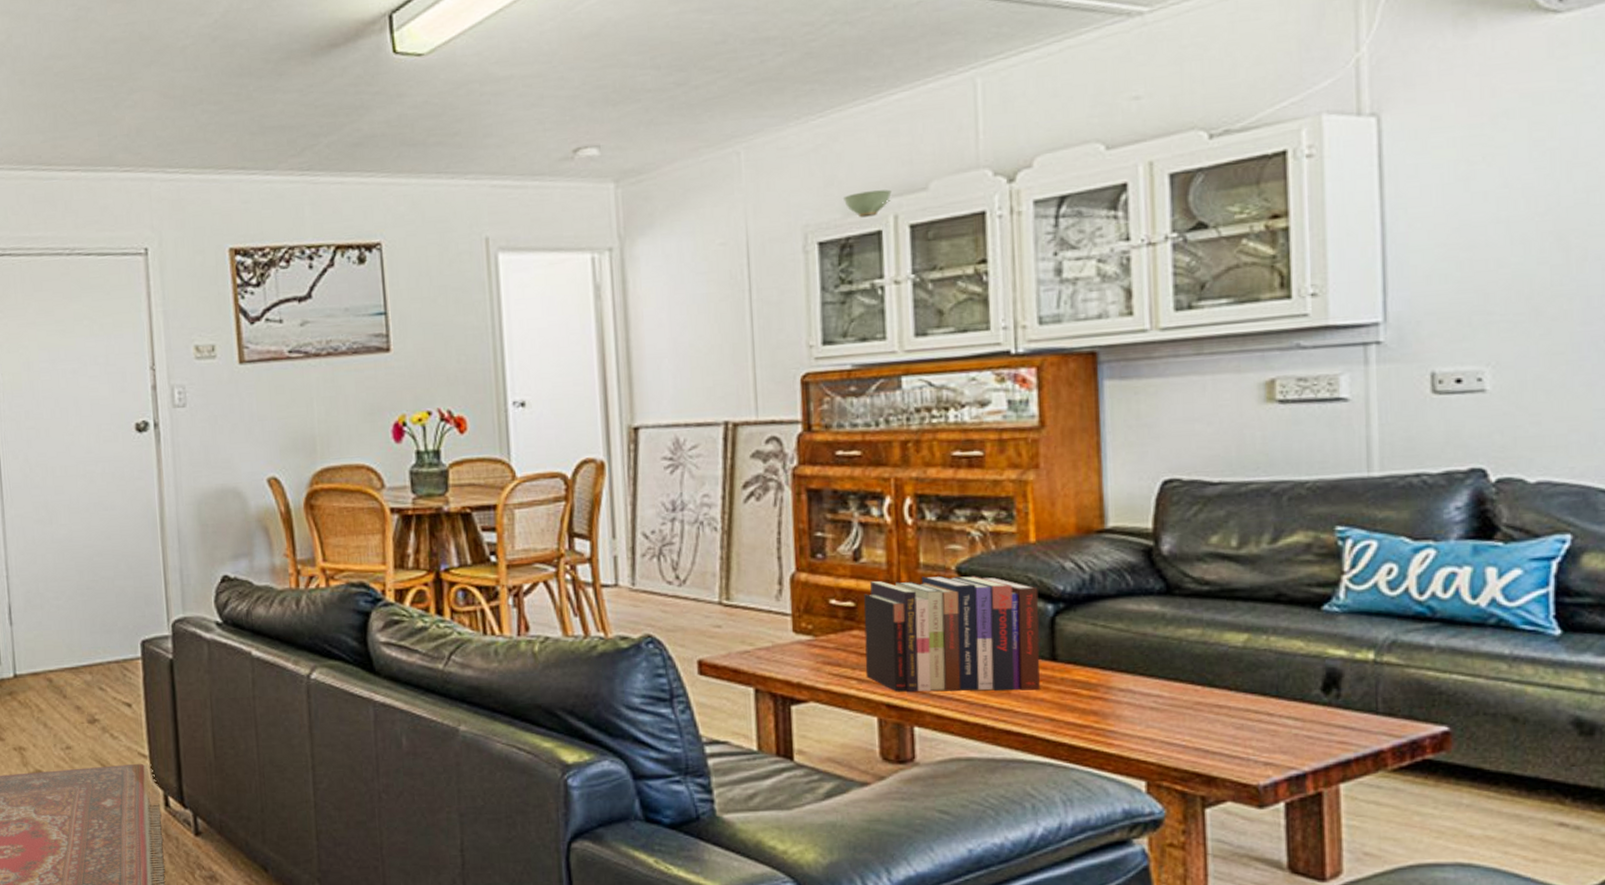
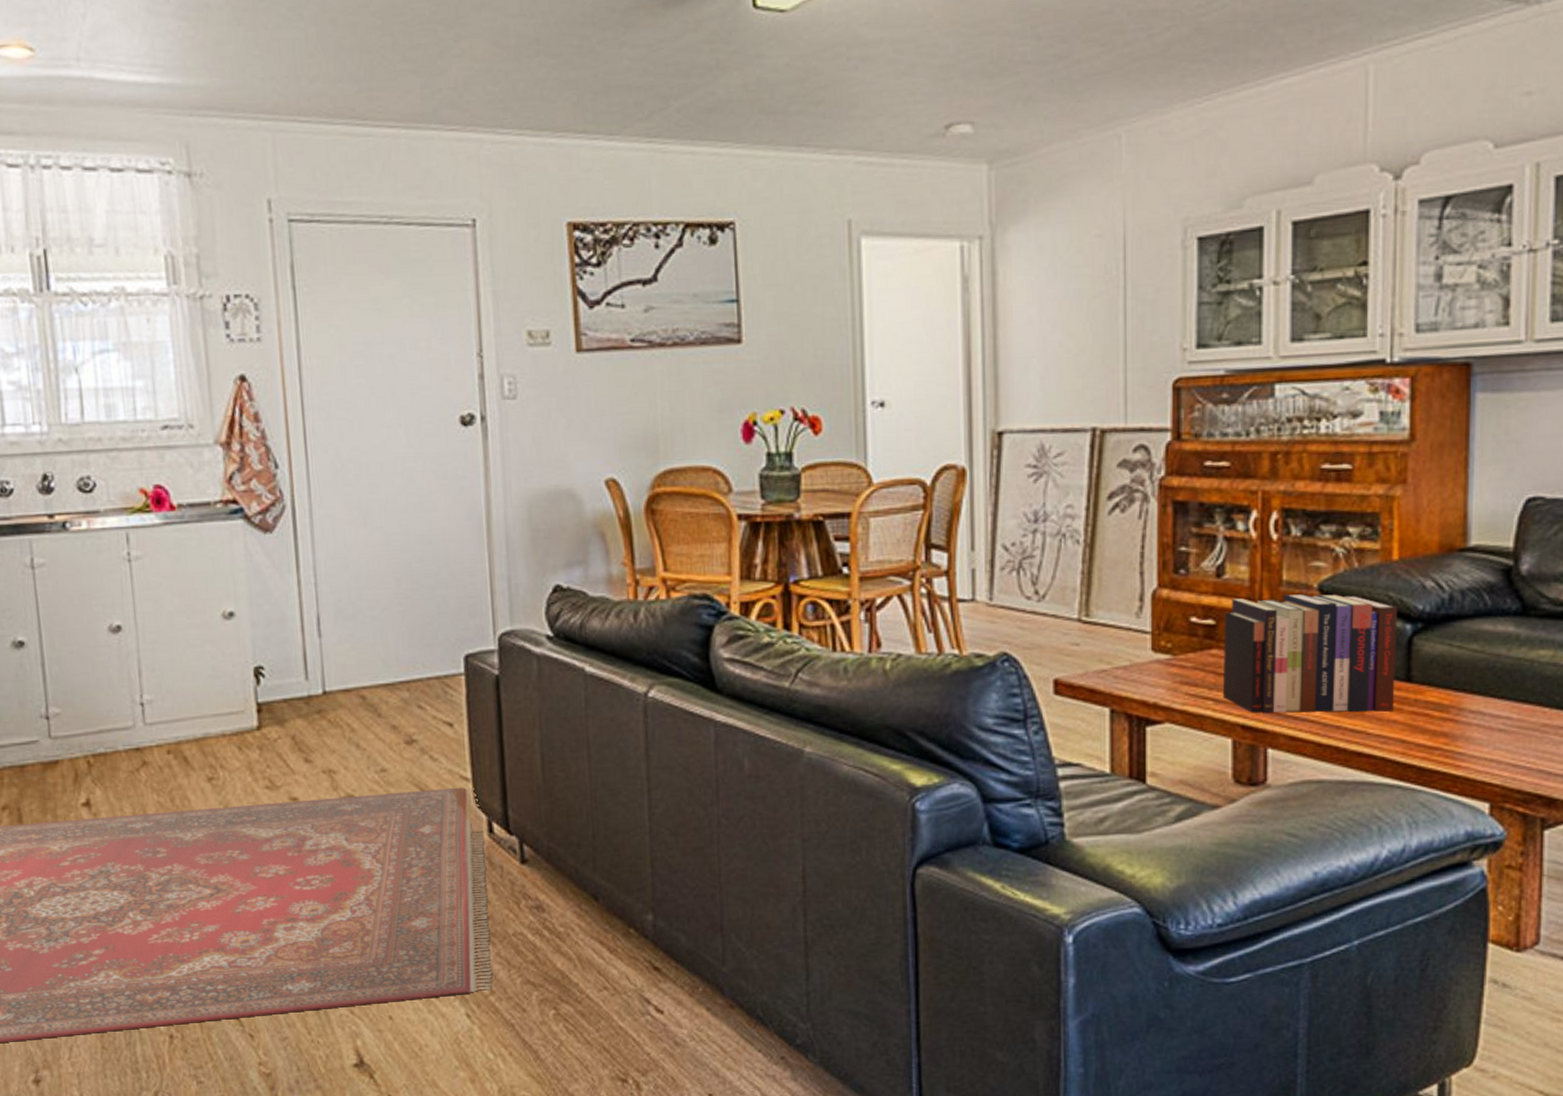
bowl: present [842,189,892,218] -> none [1225,182,1276,212]

